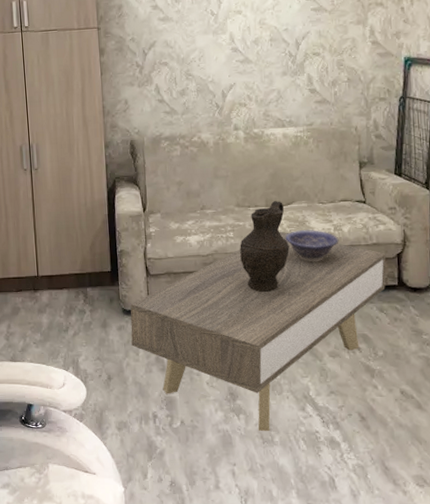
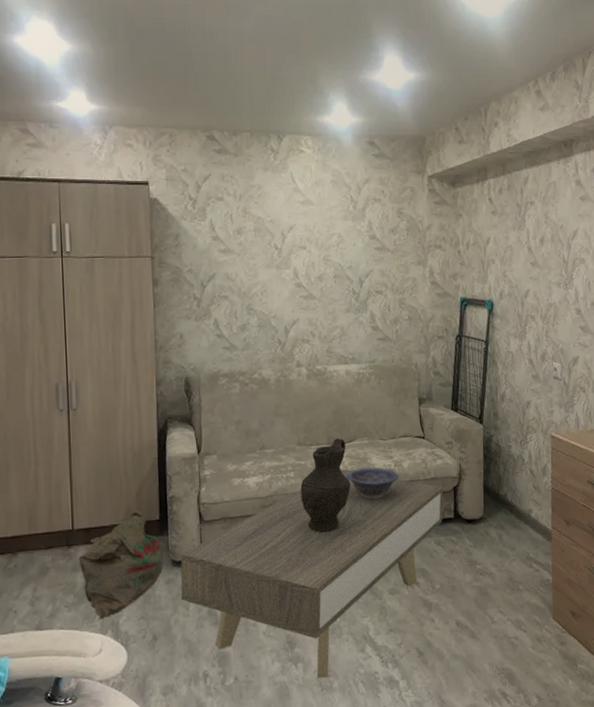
bag: none [43,260,115,357] -> present [78,508,164,619]

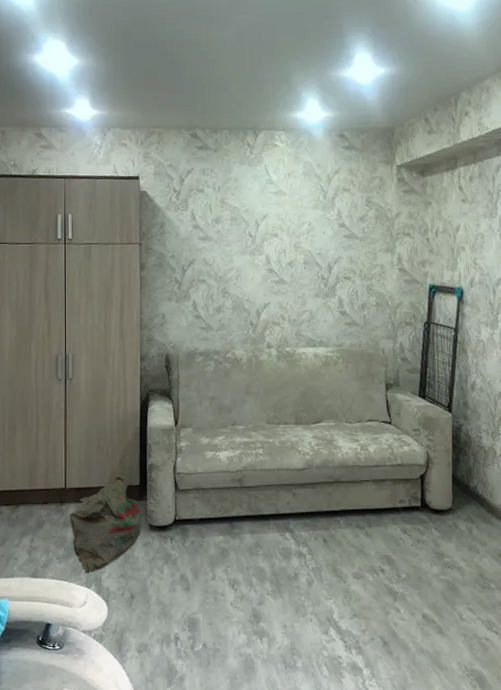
coffee table: present [180,469,444,679] -> none [156,449,410,656]
decorative vase: present [300,438,351,533] -> none [269,419,317,511]
decorative bowl: present [347,466,399,499] -> none [313,449,365,480]

